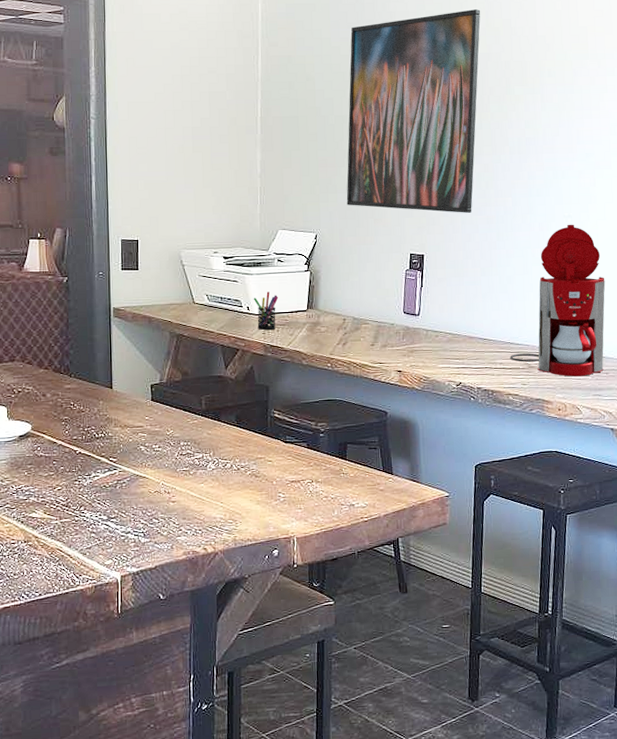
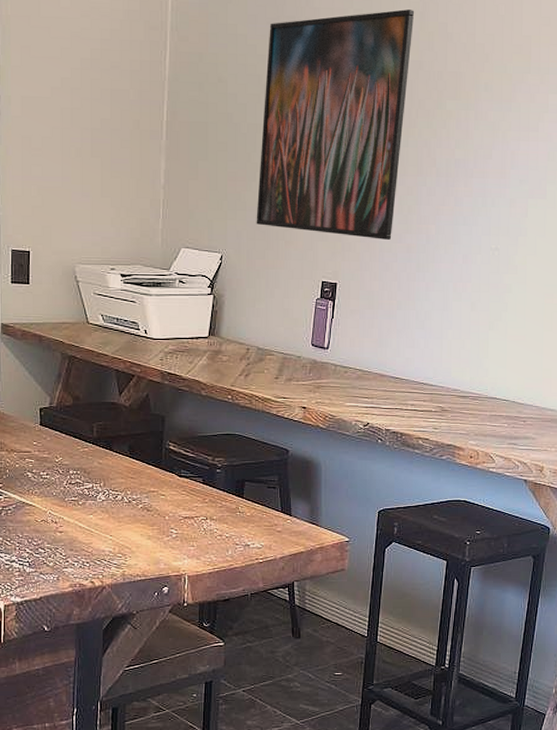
pen holder: present [253,292,279,330] -> none [151,315,179,356]
coffee maker: present [510,224,606,377] -> none [422,257,530,423]

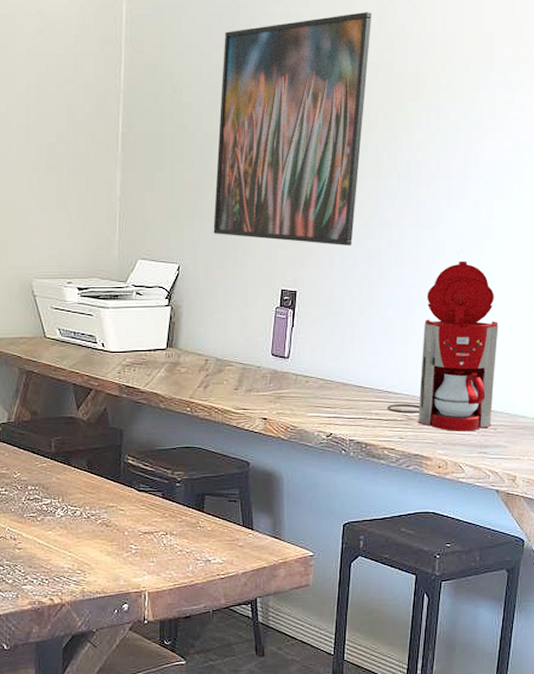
coffee maker: none [422,257,530,423] -> present [387,260,499,431]

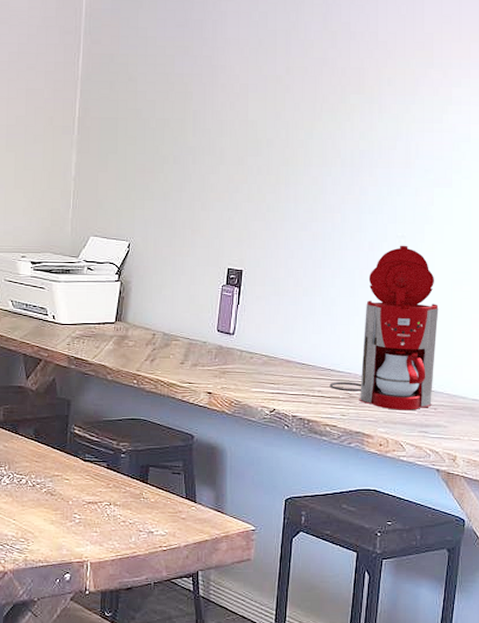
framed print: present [213,12,372,245] -> none [163,11,318,228]

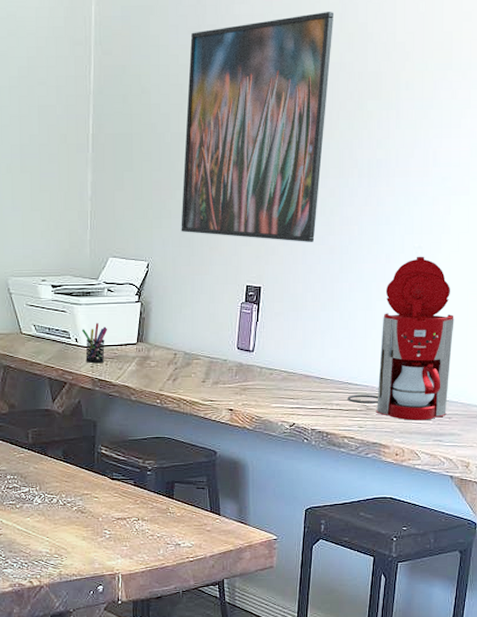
pen holder: none [59,301,86,341] -> present [81,323,108,363]
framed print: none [163,11,318,228] -> present [181,12,335,242]

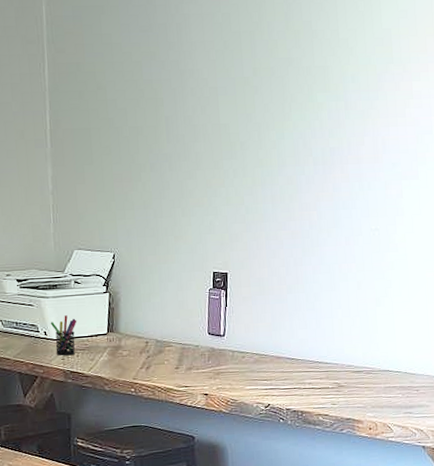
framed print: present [181,12,335,242] -> none [142,11,280,228]
coffee maker: present [347,256,454,420] -> none [319,237,415,395]

